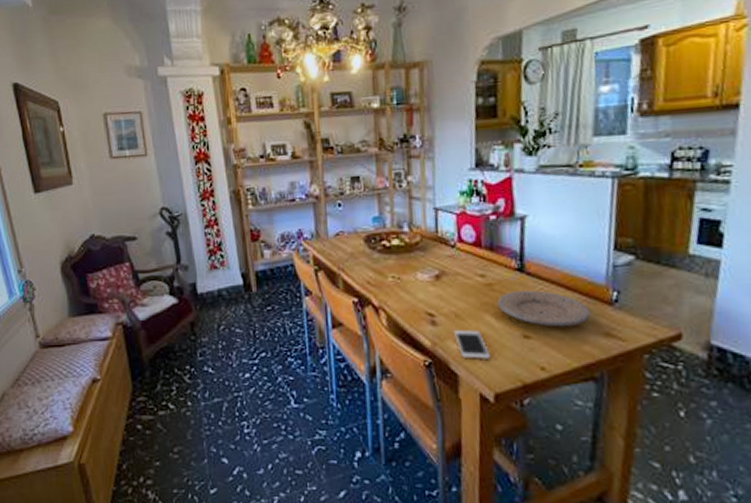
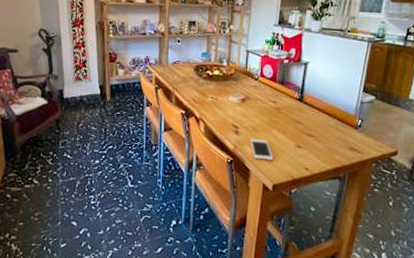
plate: present [497,290,591,327] -> none [282,114,343,142]

